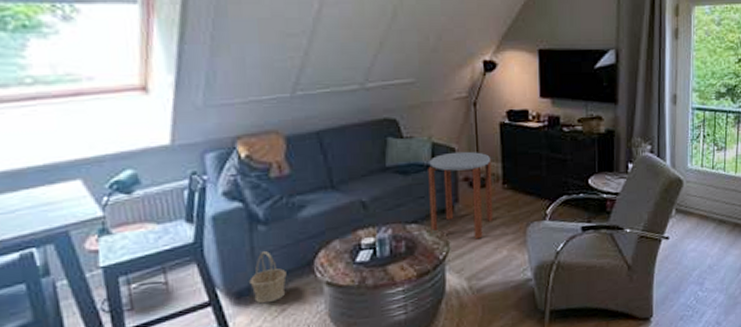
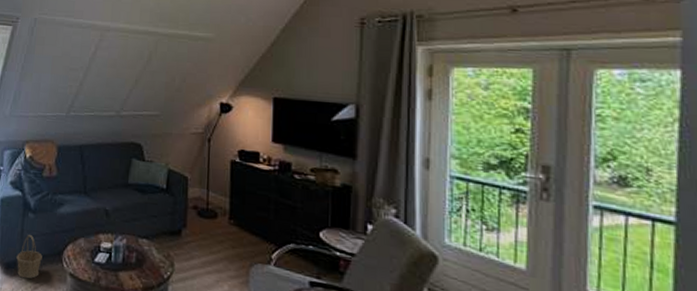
side table: present [428,151,494,239] -> none [159,180,220,268]

